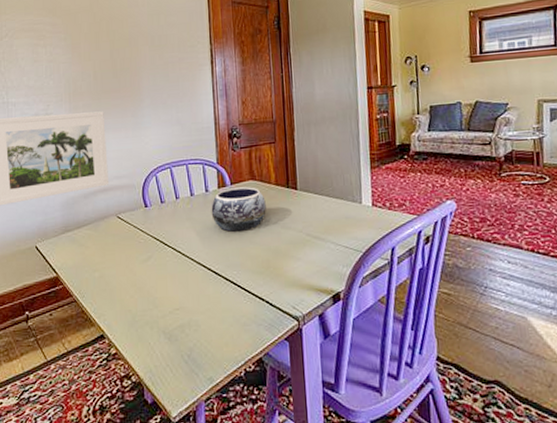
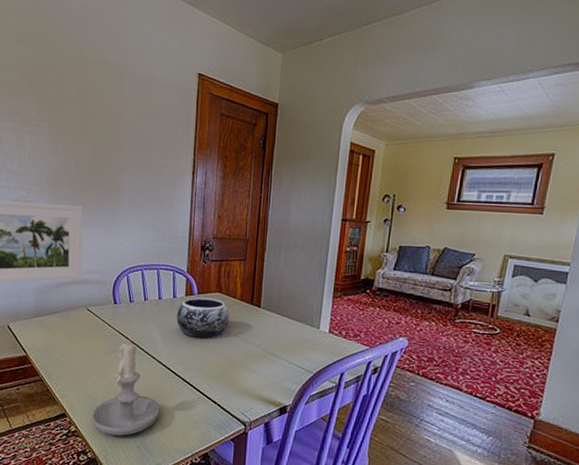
candle: none [132,244,205,352] -> present [91,340,160,436]

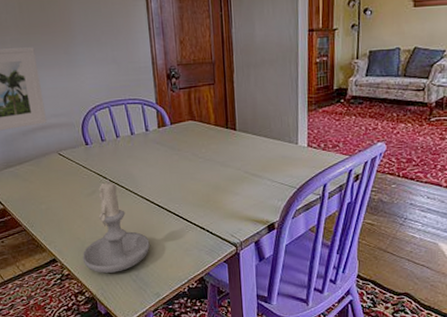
decorative bowl: present [176,297,229,339] -> none [152,127,206,169]

